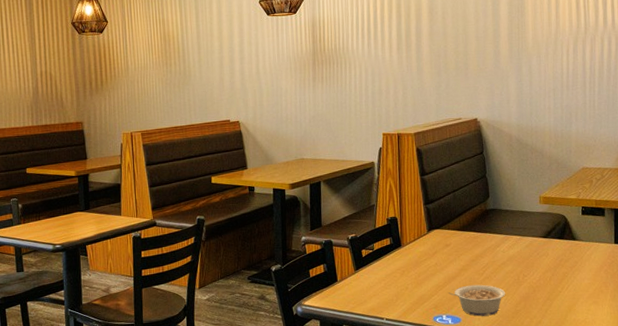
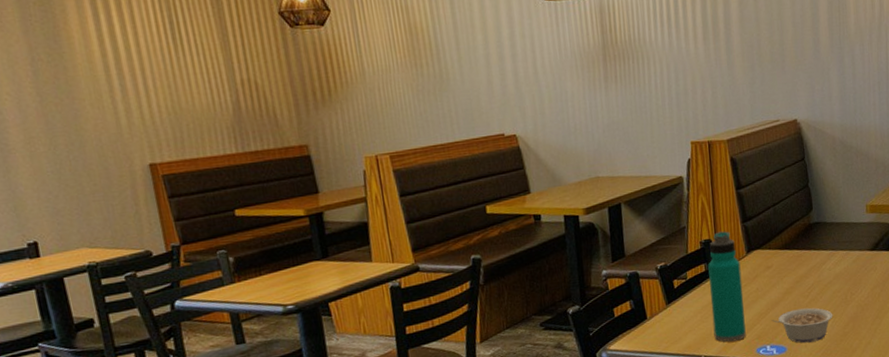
water bottle: none [393,211,424,309] -> present [708,231,746,342]

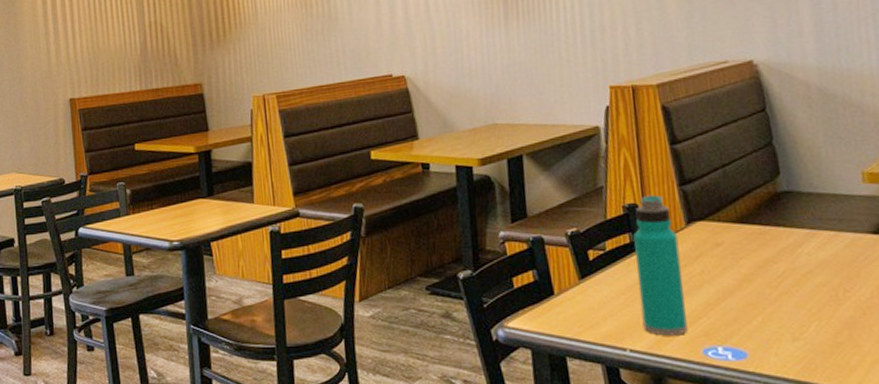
legume: present [772,307,833,343] -> none [724,302,817,350]

